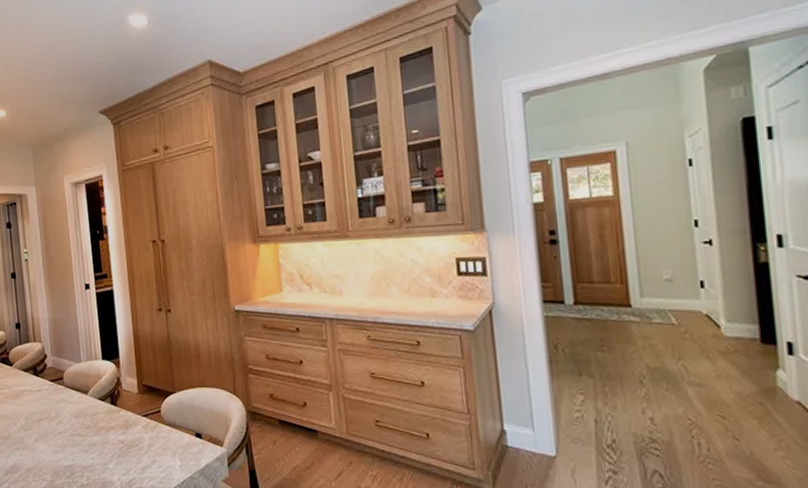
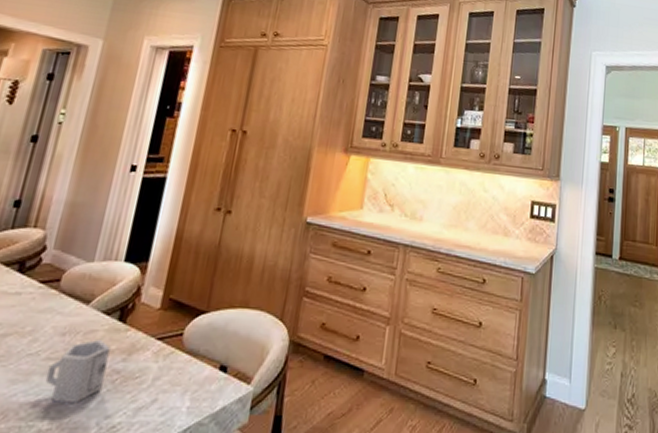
cup: none [74,418,114,465] -> present [45,338,111,403]

